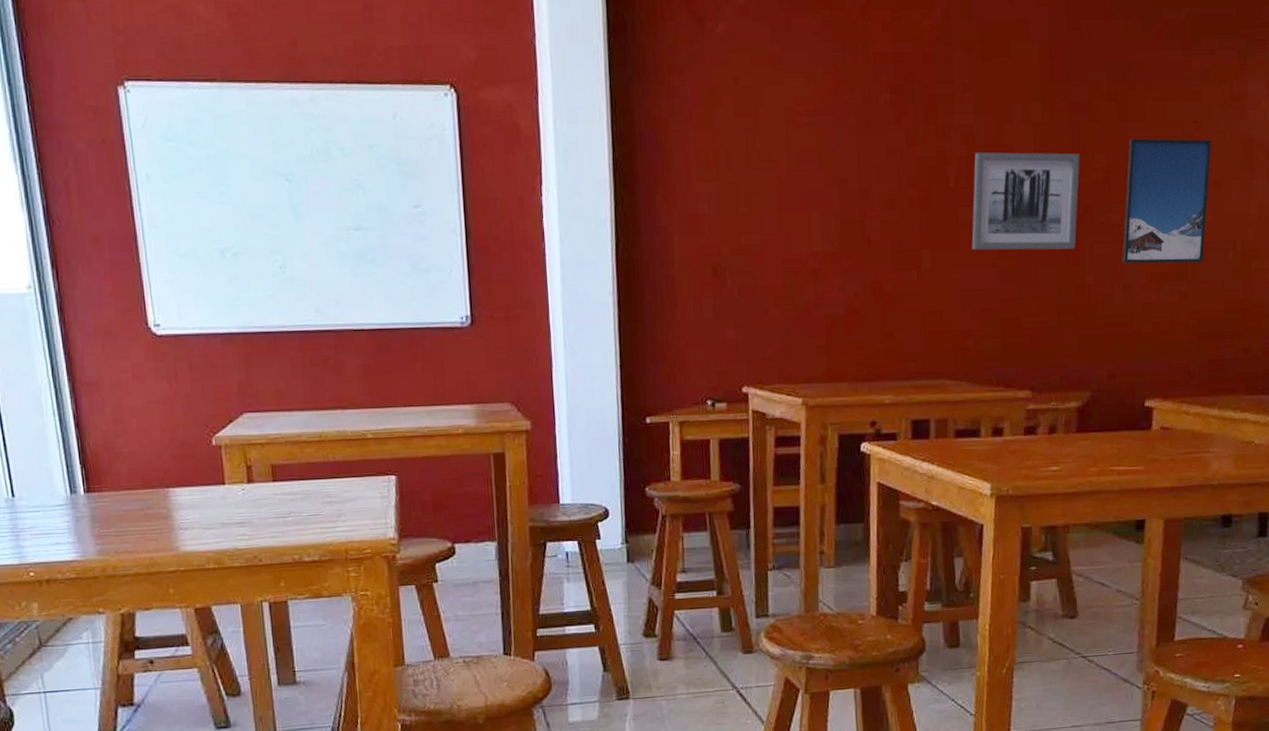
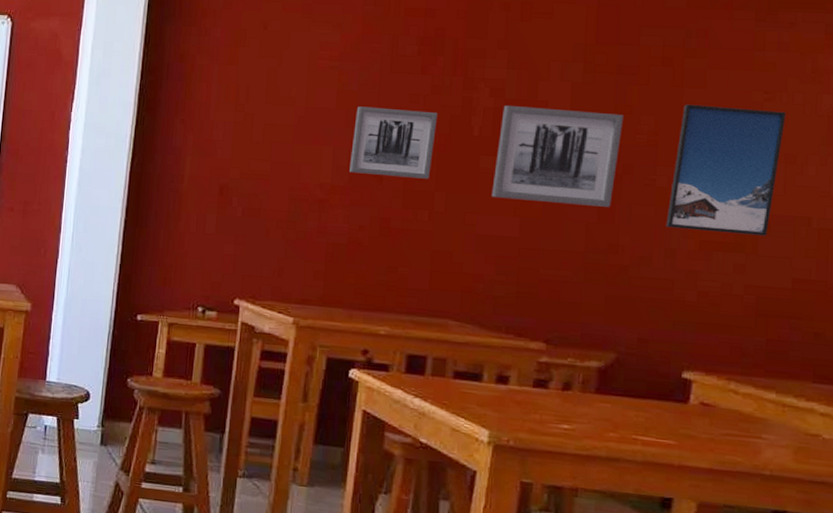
wall art: none [837,164,916,238] -> present [349,106,437,179]

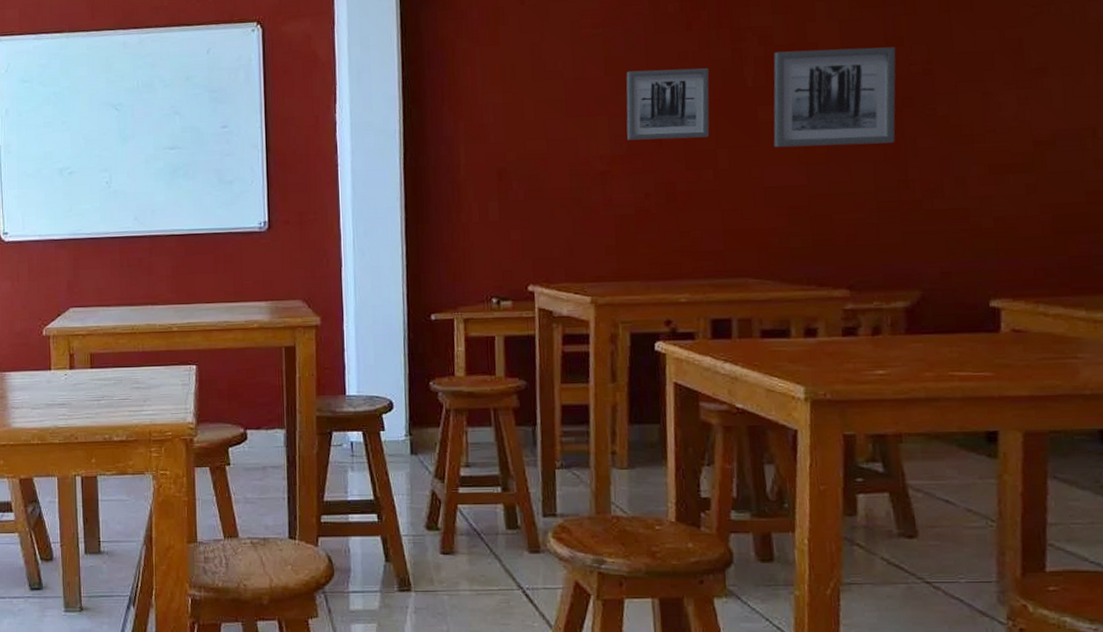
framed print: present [665,104,786,236] -> none [952,24,1057,156]

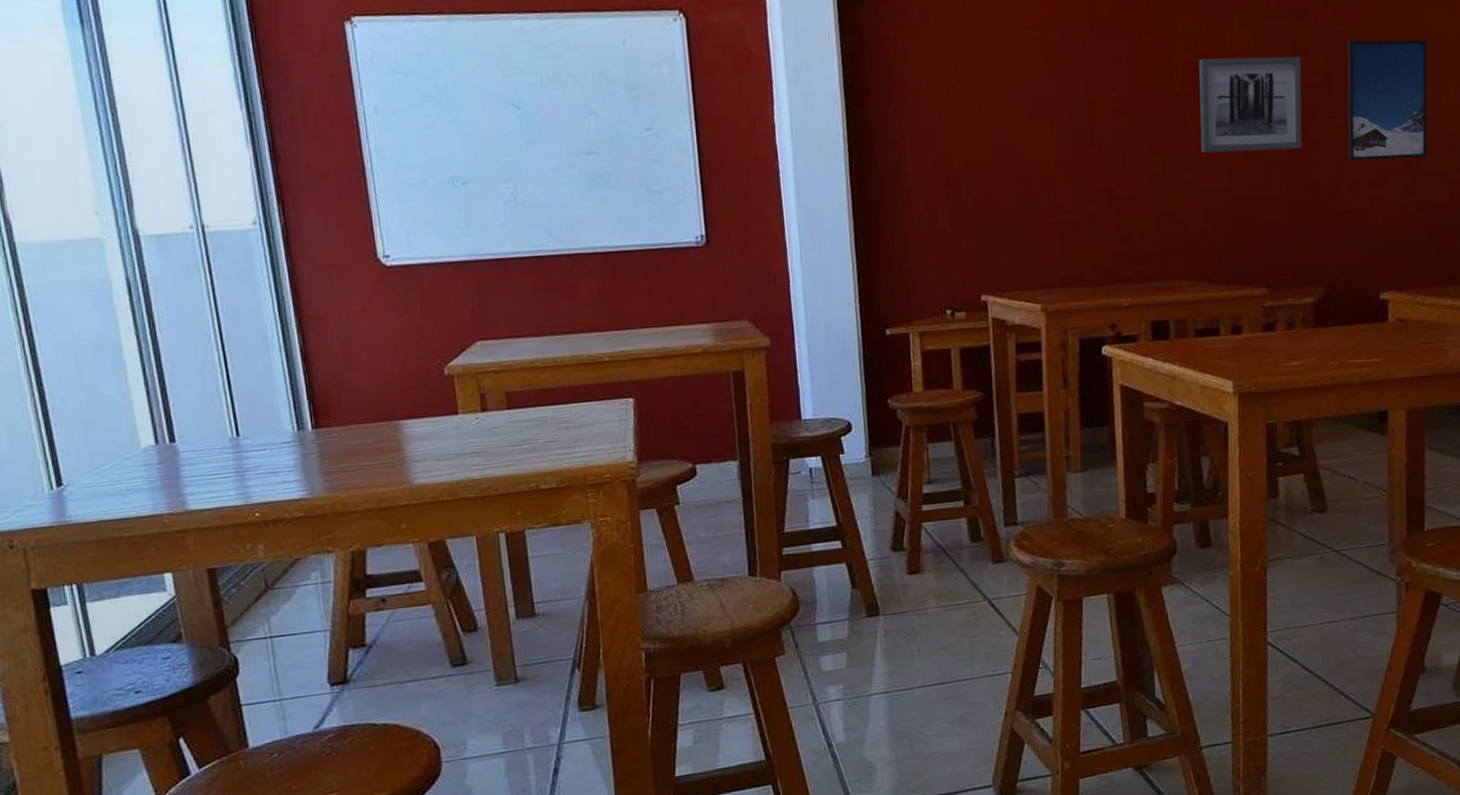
wall art: present [626,68,710,141] -> none [1066,73,1144,146]
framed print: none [952,24,1057,156] -> present [1347,39,1428,161]

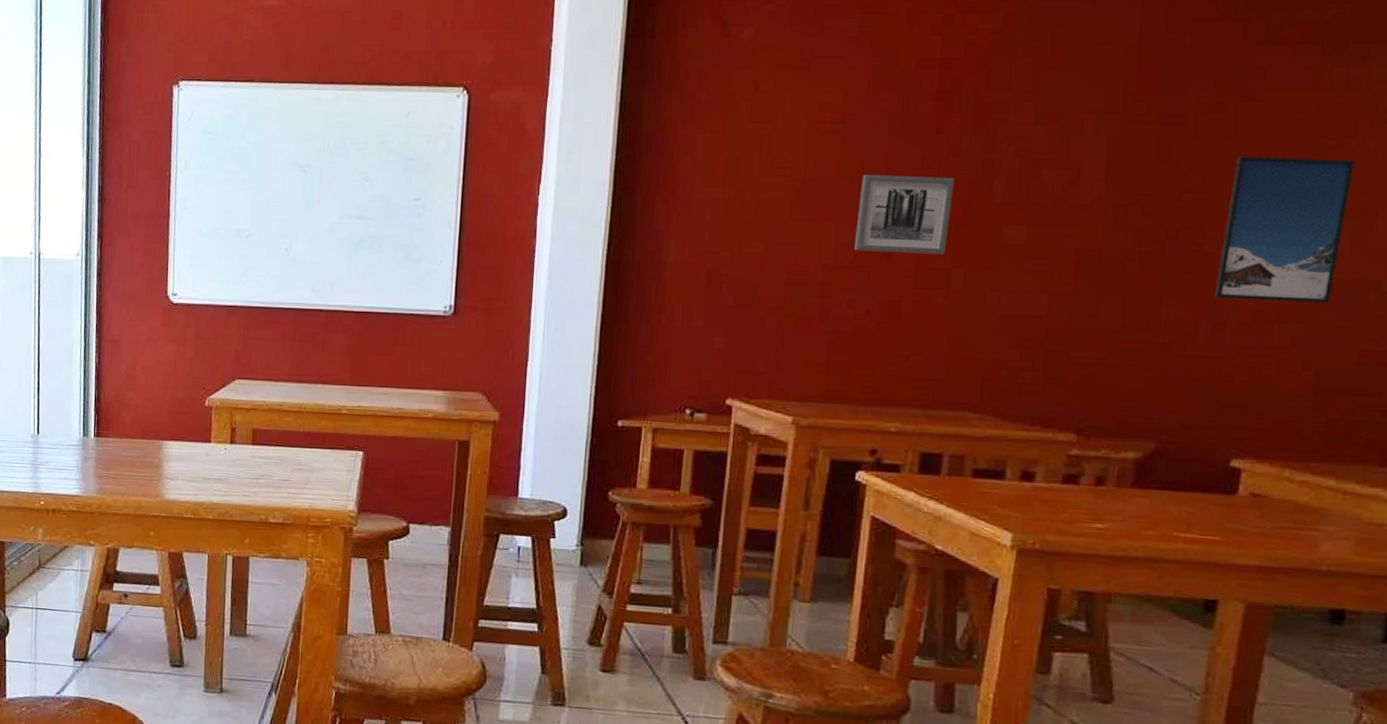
wall art: none [1066,73,1144,146] -> present [854,174,954,254]
wall art: present [1198,56,1302,153] -> none [1015,167,1168,278]

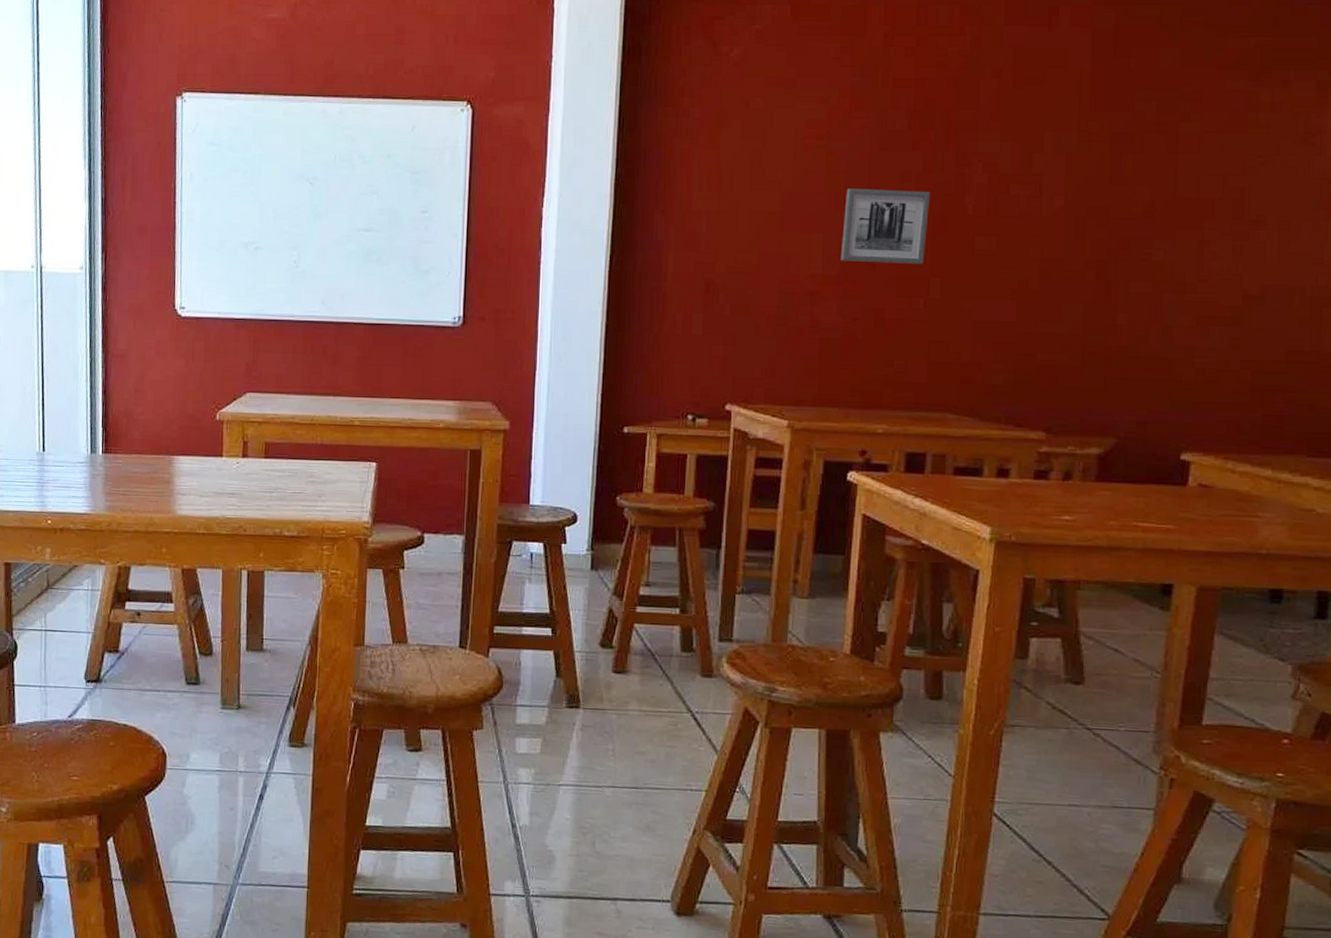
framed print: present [1214,156,1355,303] -> none [1162,172,1280,307]

